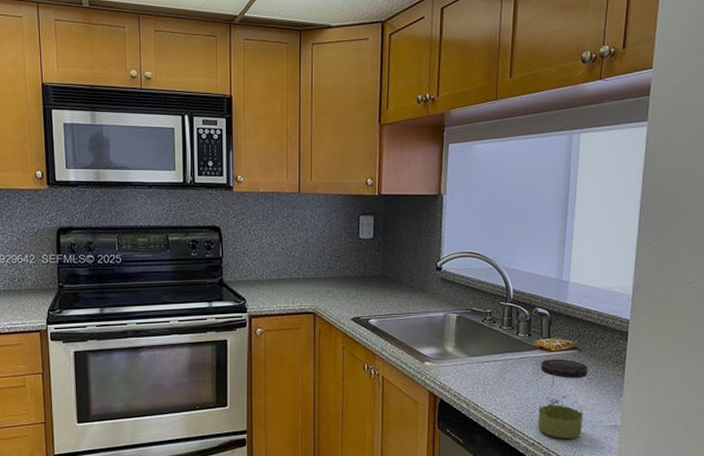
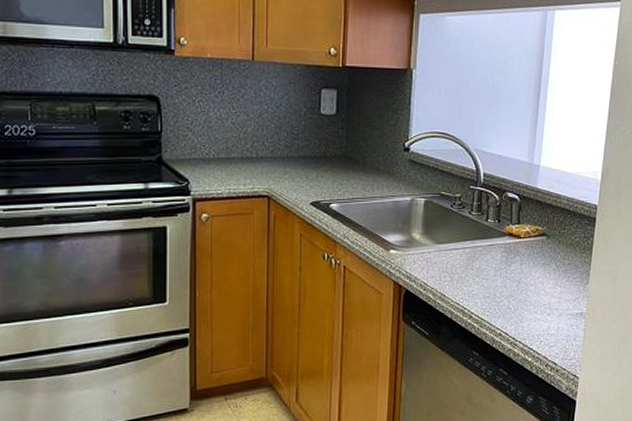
jar: present [538,359,587,438] -> none [505,246,556,328]

